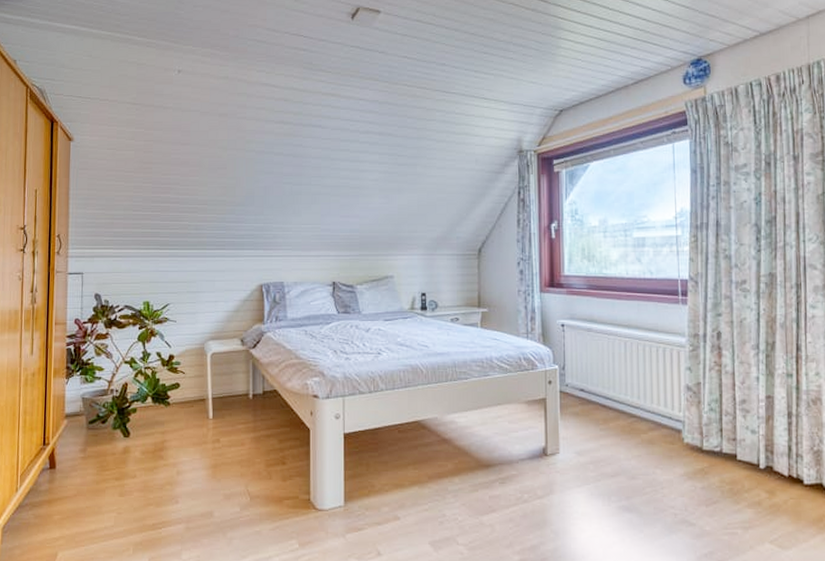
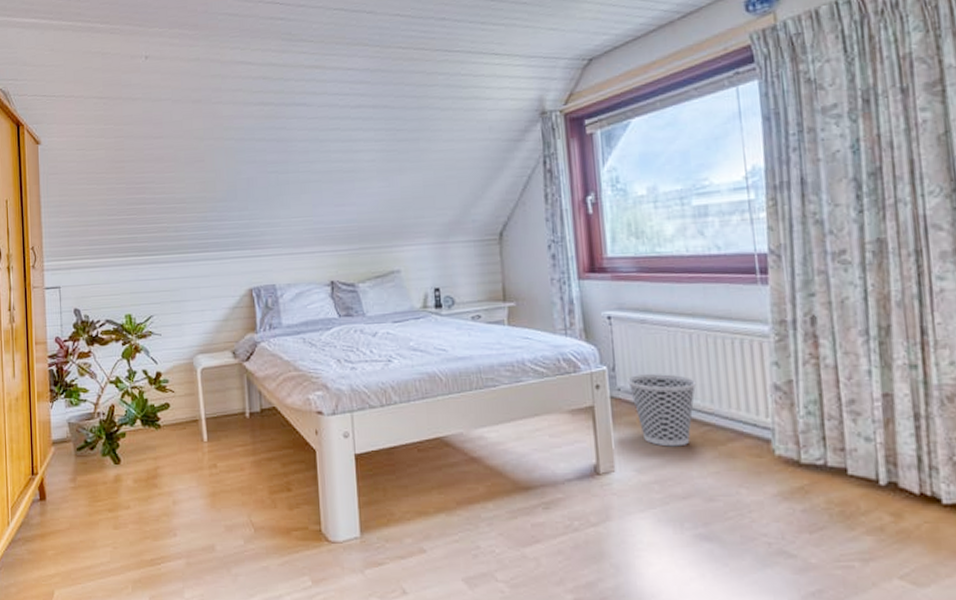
wastebasket: none [574,374,628,434] -> present [628,374,697,447]

